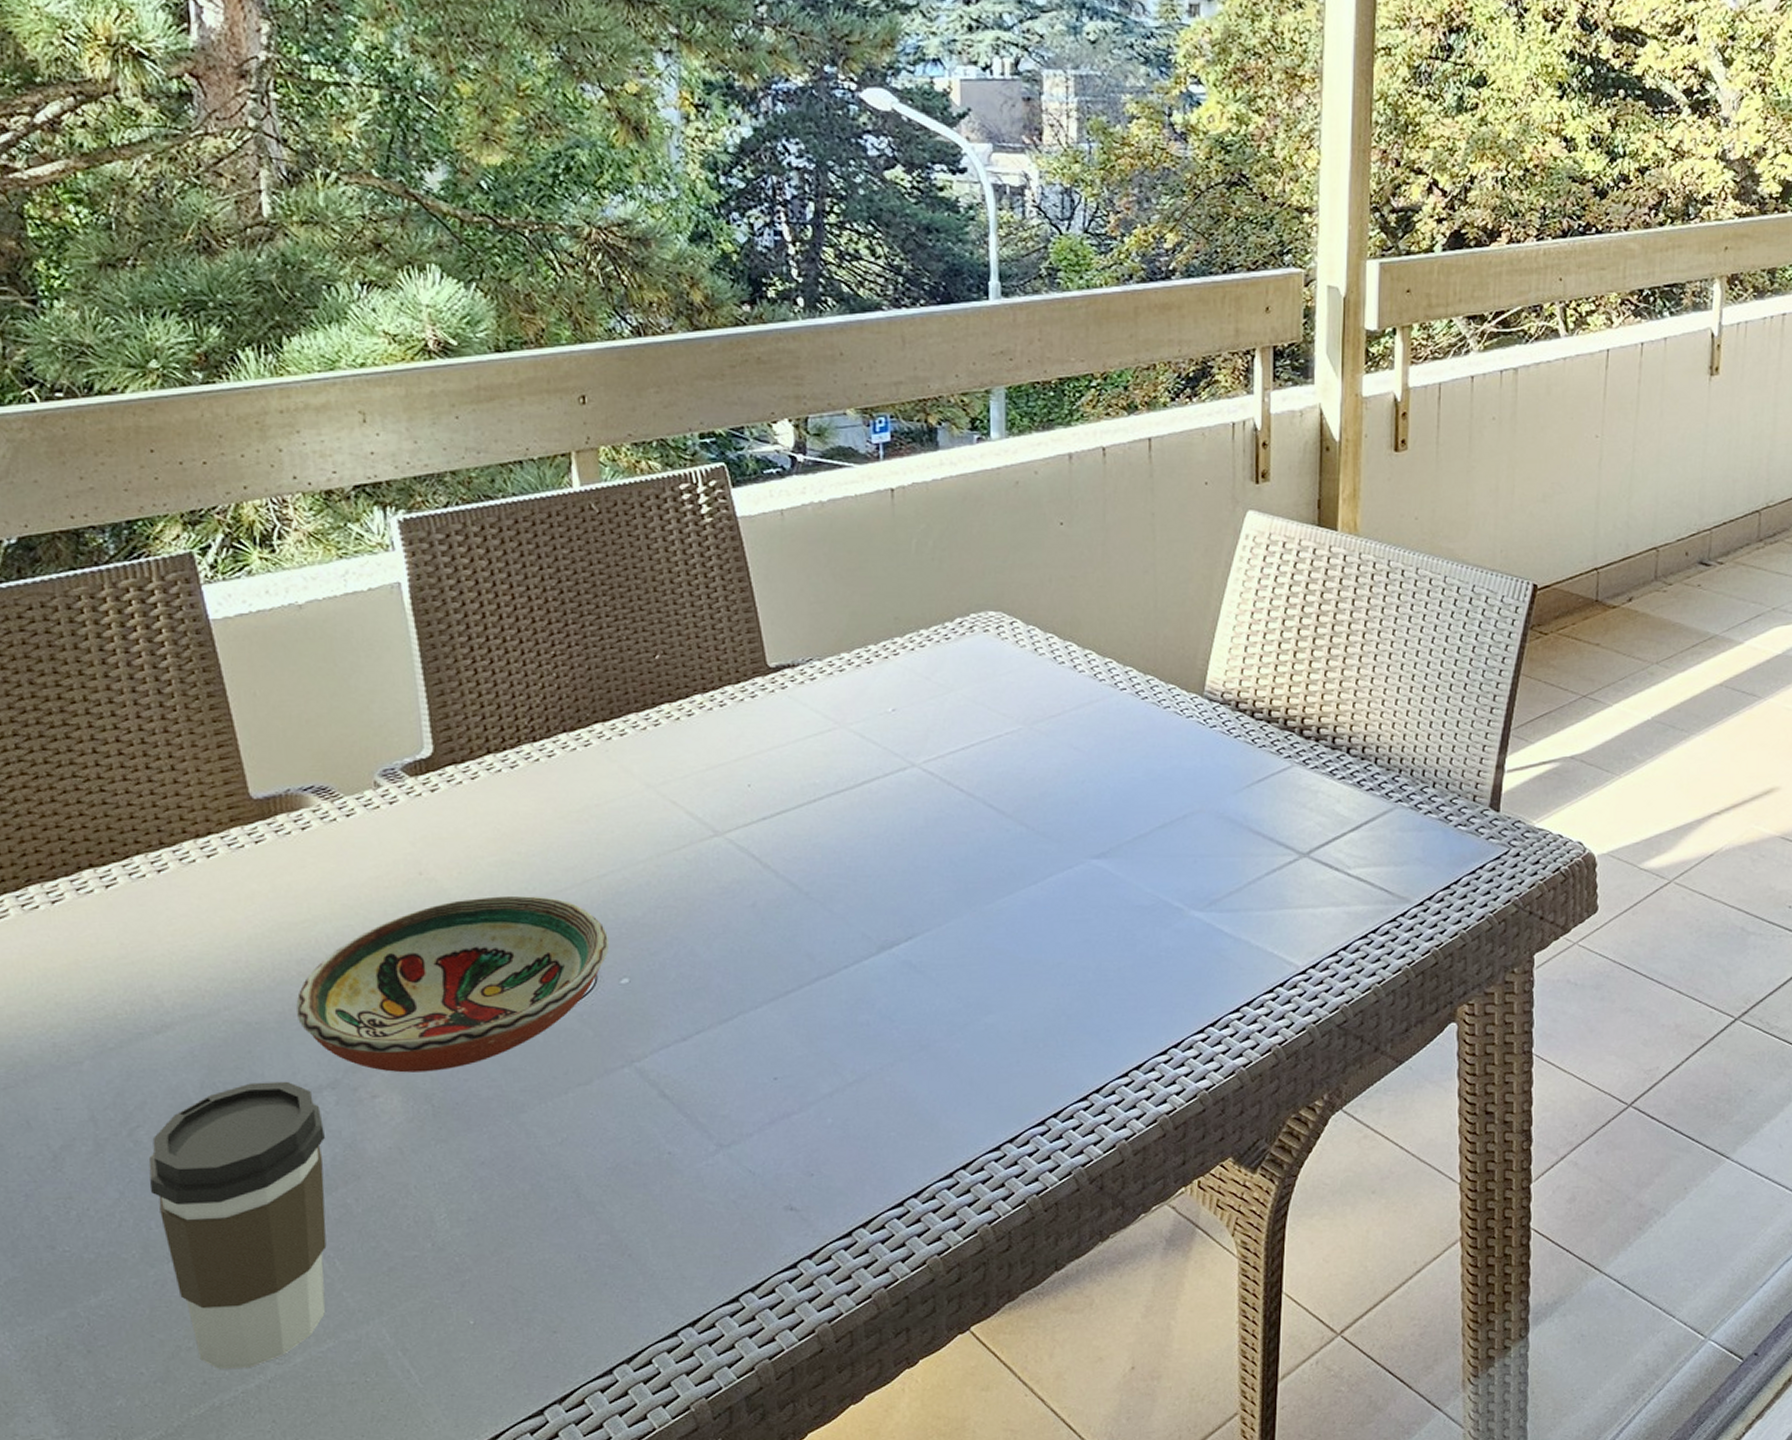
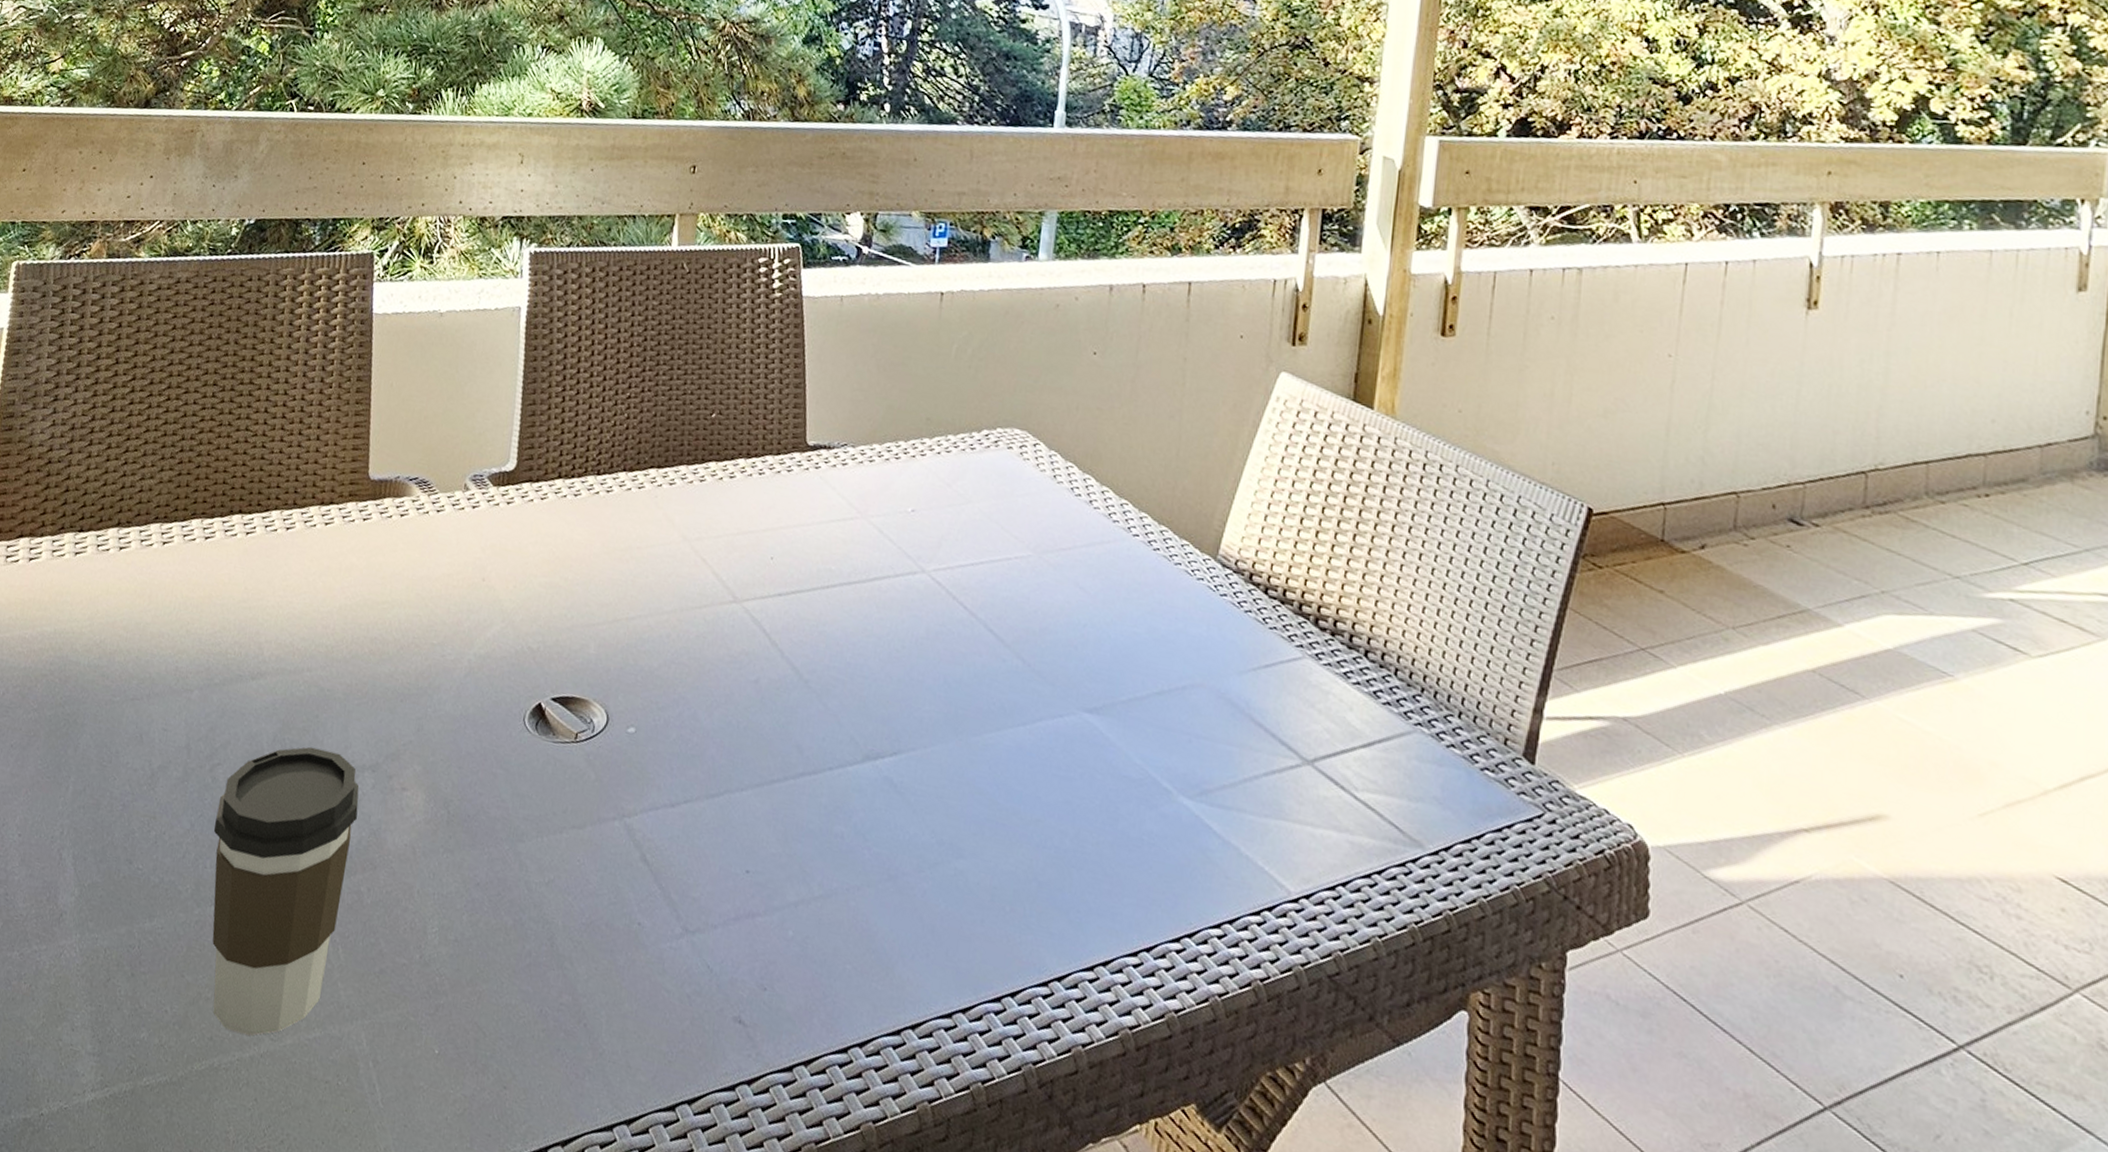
decorative bowl: present [296,895,610,1073] -> none [360,612,626,780]

